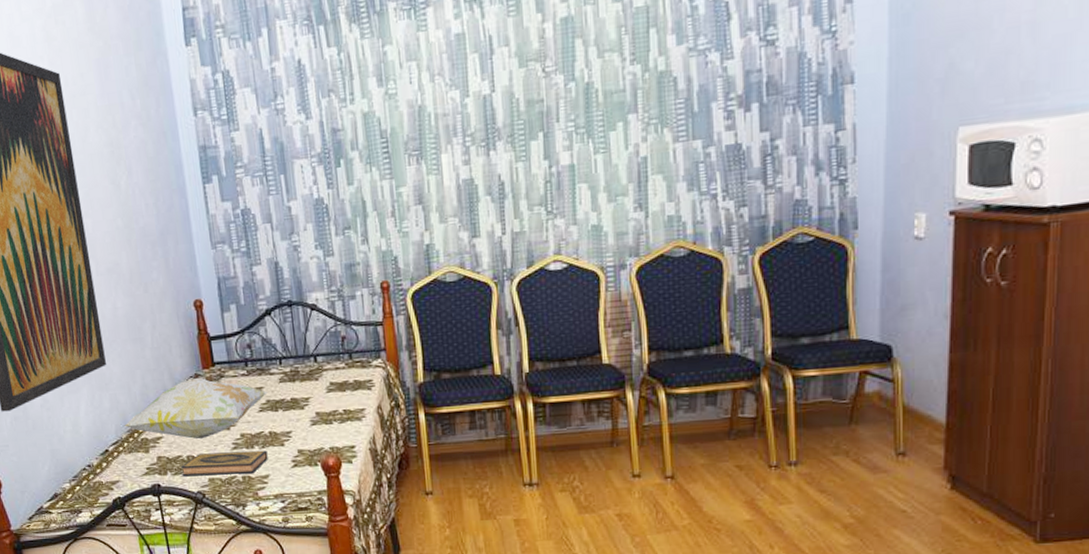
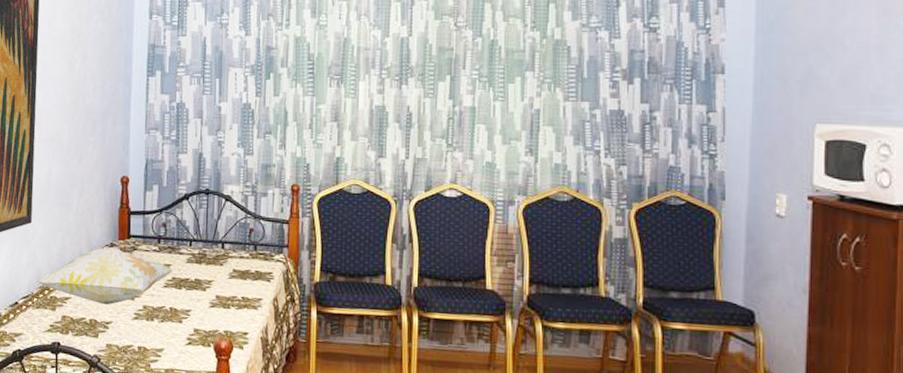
hardback book: present [181,450,268,477] -> none [82,319,166,345]

